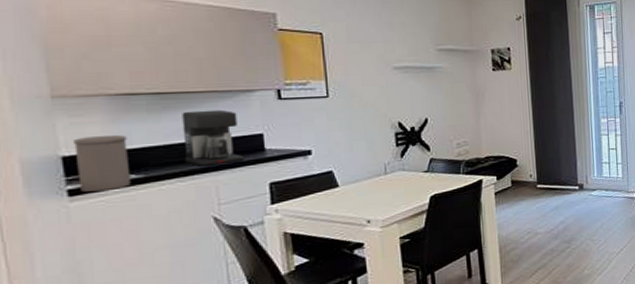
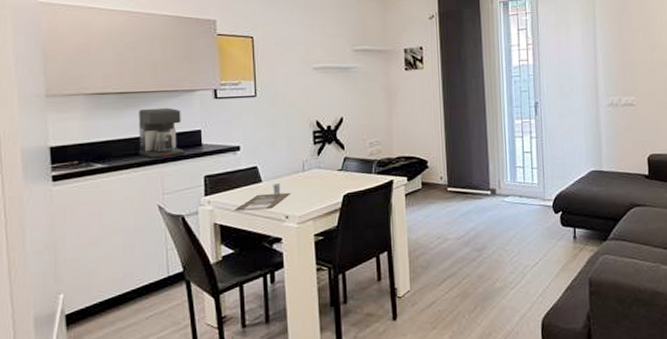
canister: present [74,135,132,193] -> none [59,129,98,179]
place setting: none [308,187,372,217] -> present [235,183,290,210]

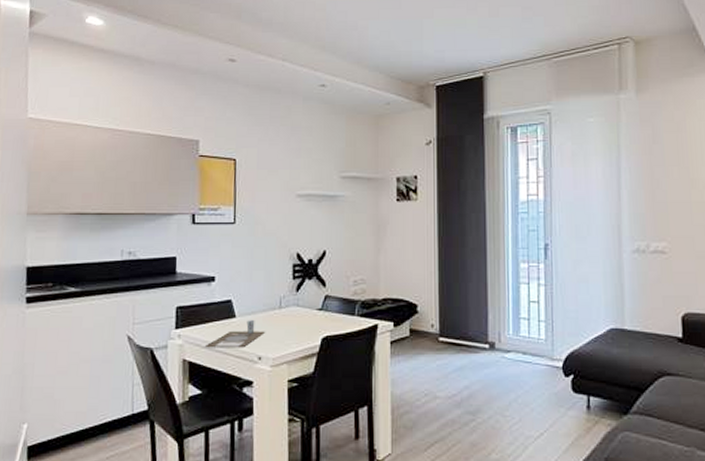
coffee maker: present [139,107,185,160] -> none [112,231,159,286]

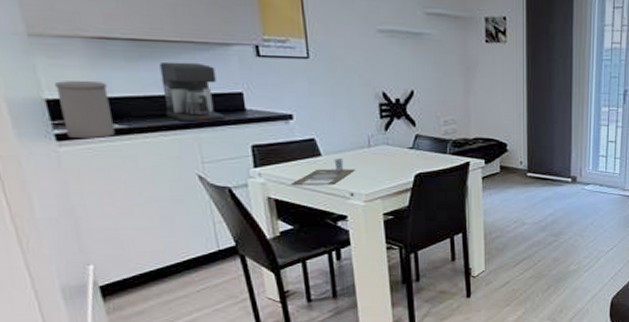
canister: none [35,251,73,302] -> present [55,81,116,139]
coffee maker: none [112,231,159,286] -> present [159,61,226,123]

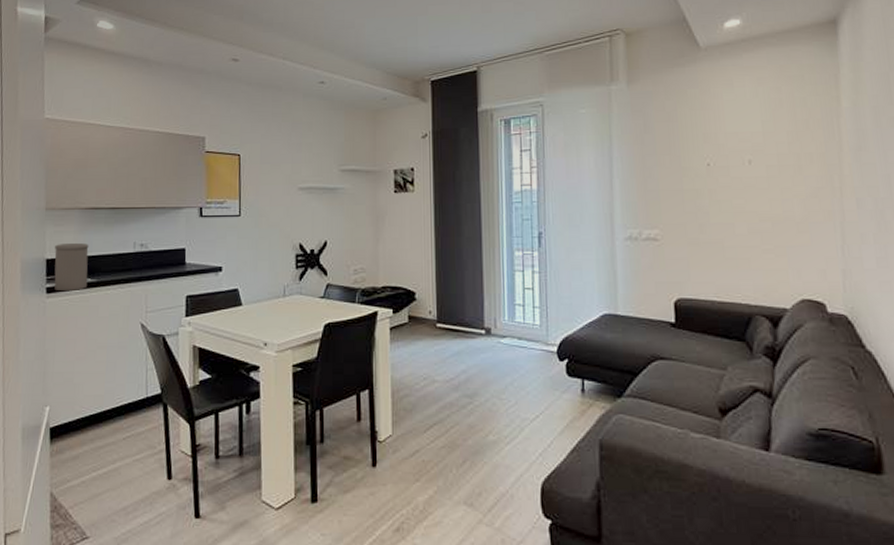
coffee maker: present [159,61,226,123] -> none [125,224,169,277]
place setting: present [291,159,355,184] -> none [214,308,270,333]

